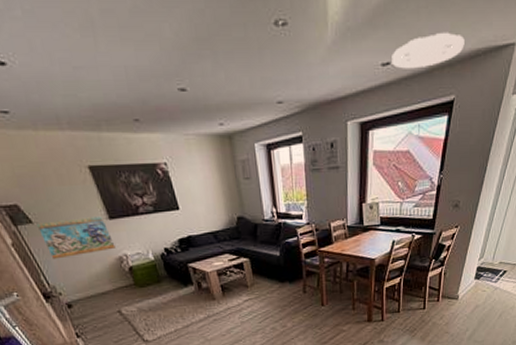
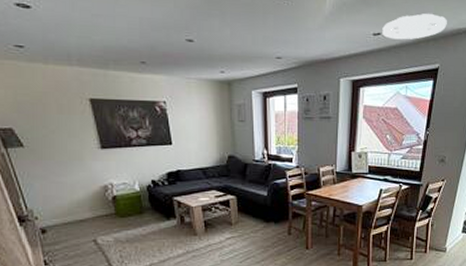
decorative wall panel: present [36,216,116,260] -> none [27,145,102,183]

